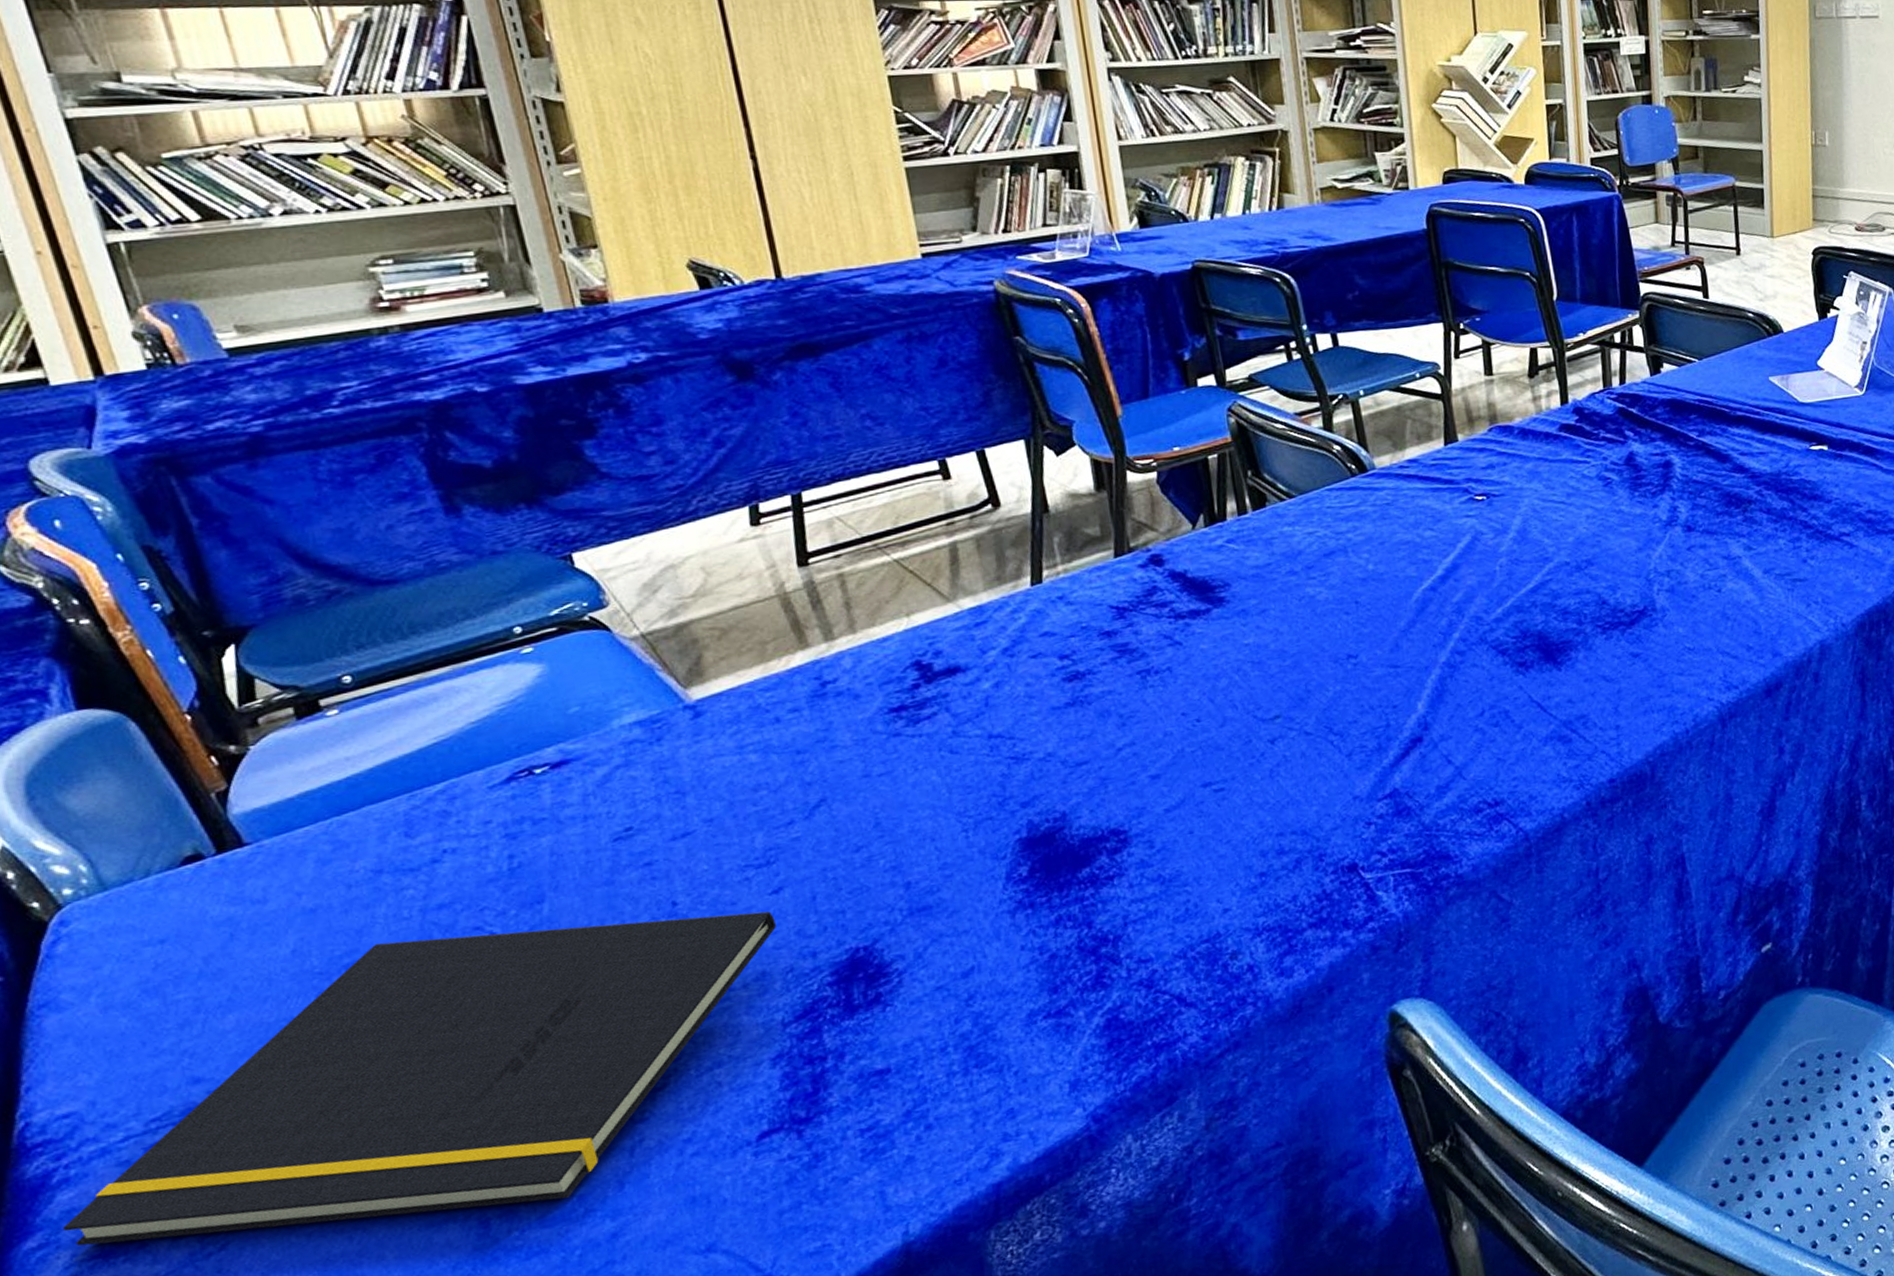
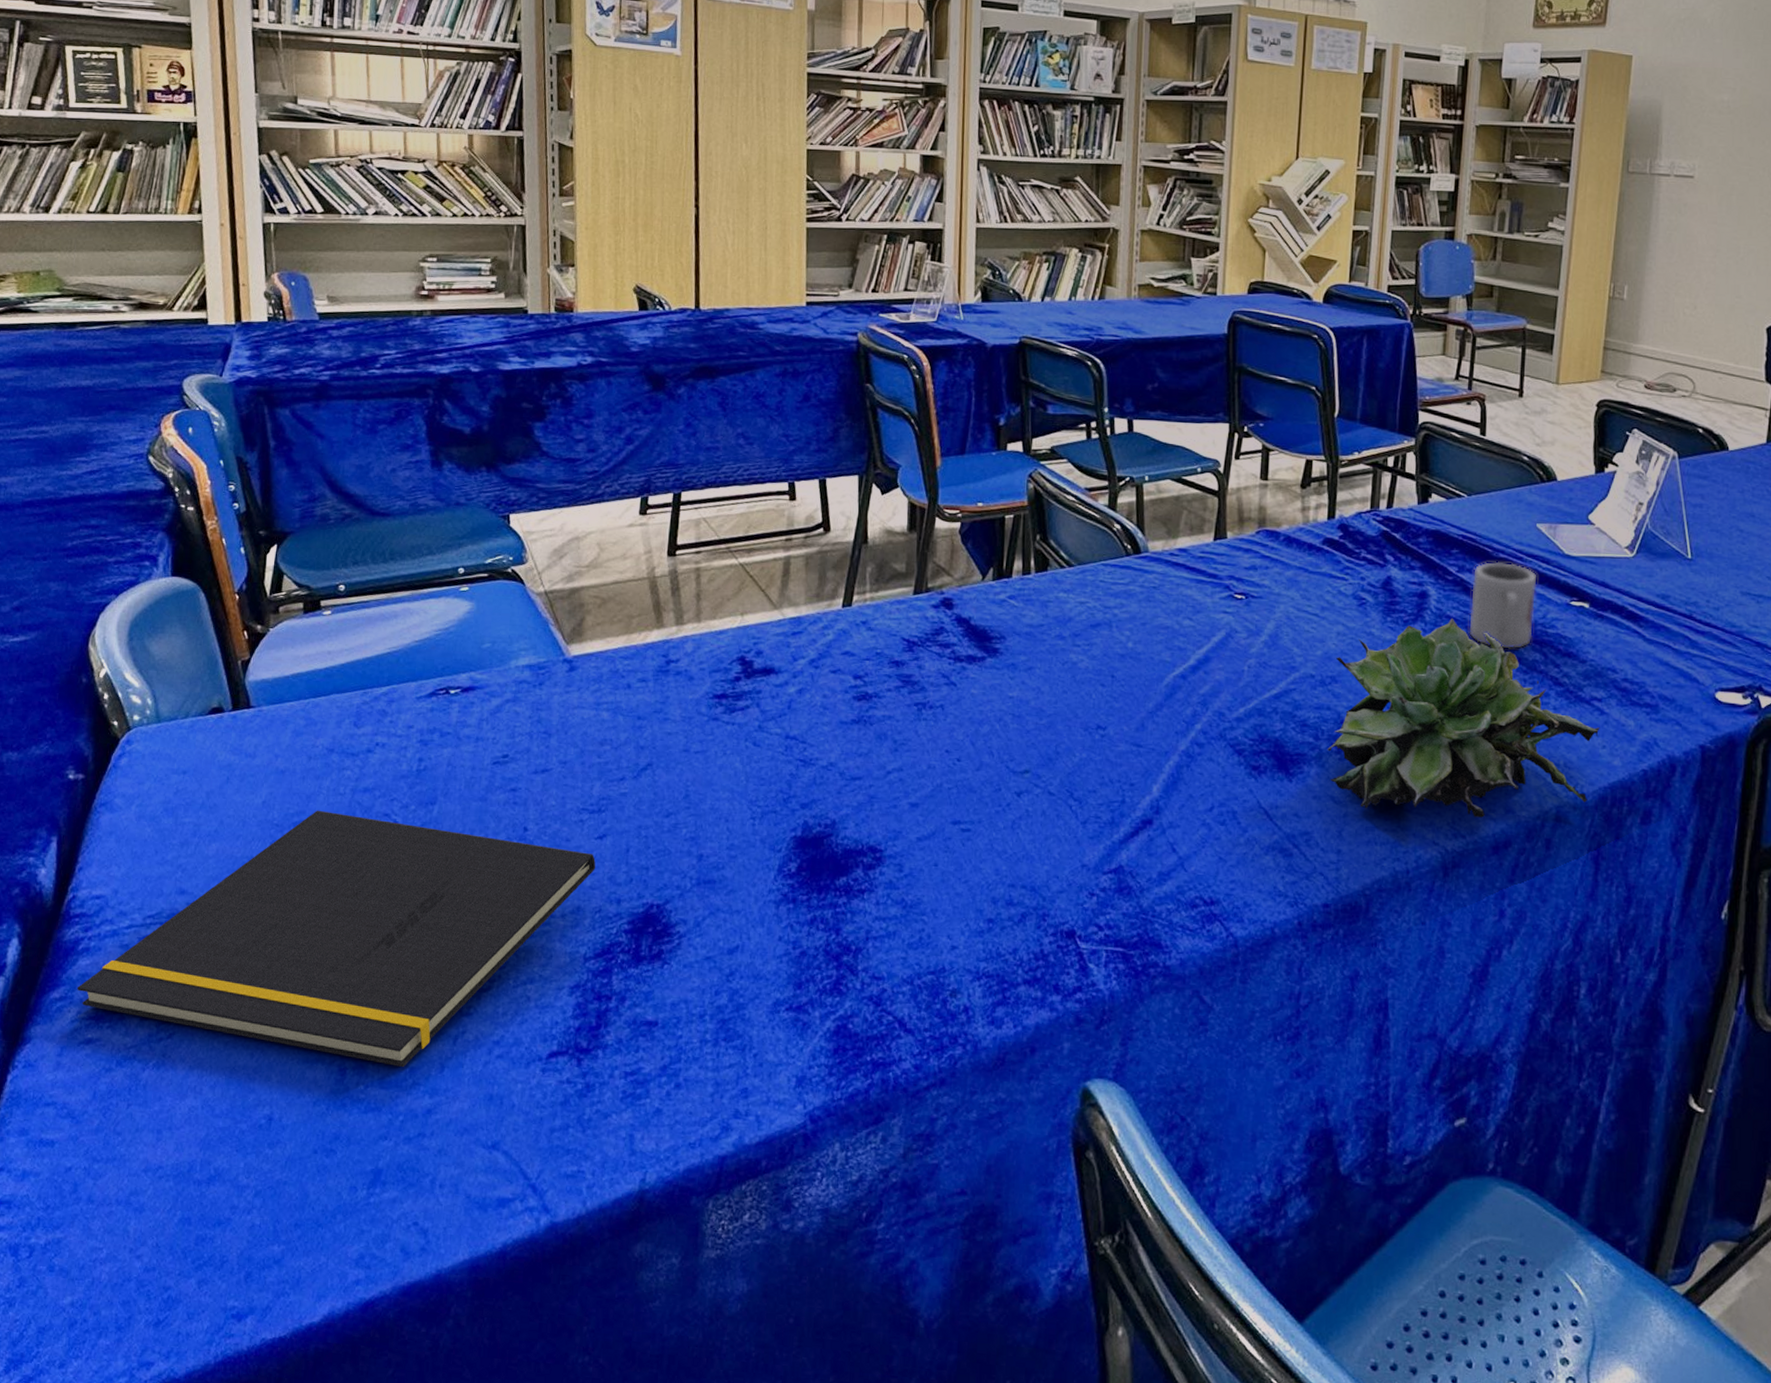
succulent plant: none [1589,482,1852,681] -> present [1328,619,1600,818]
cup: none [1714,419,1777,503] -> present [1469,562,1537,649]

